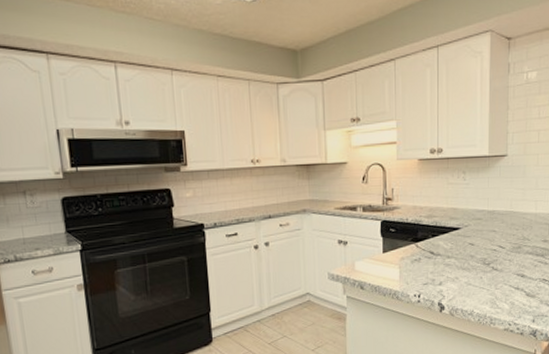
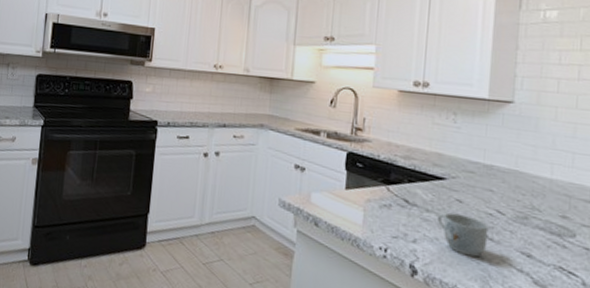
mug: none [456,254,494,286] -> present [436,213,489,257]

